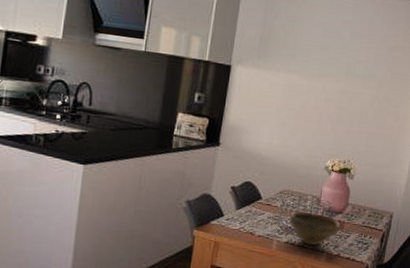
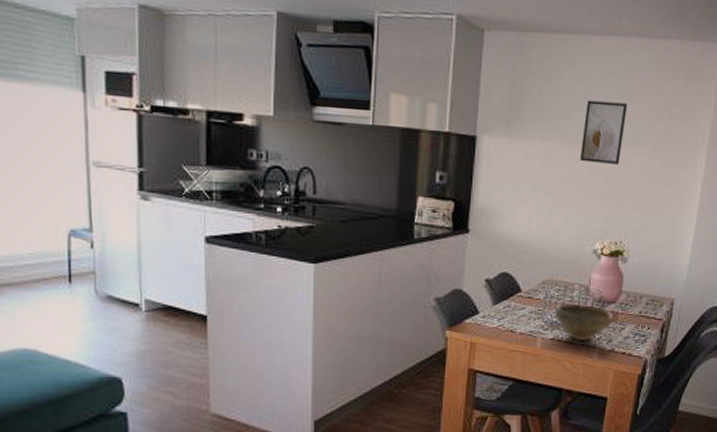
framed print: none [316,42,359,97] -> present [579,100,628,166]

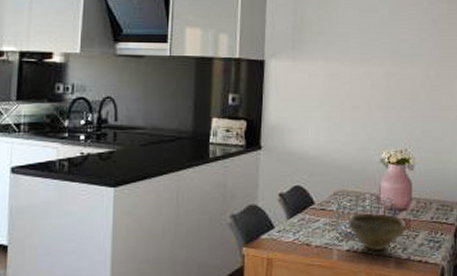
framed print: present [579,100,628,166] -> none [360,23,400,79]

